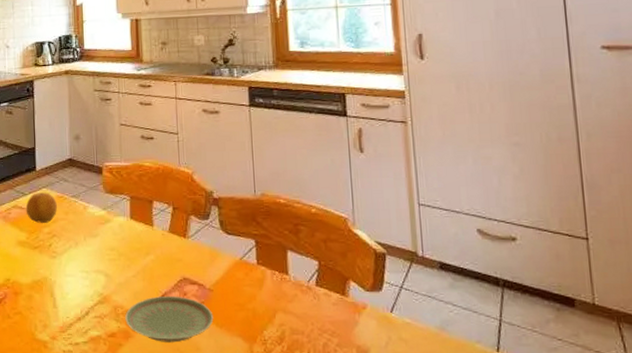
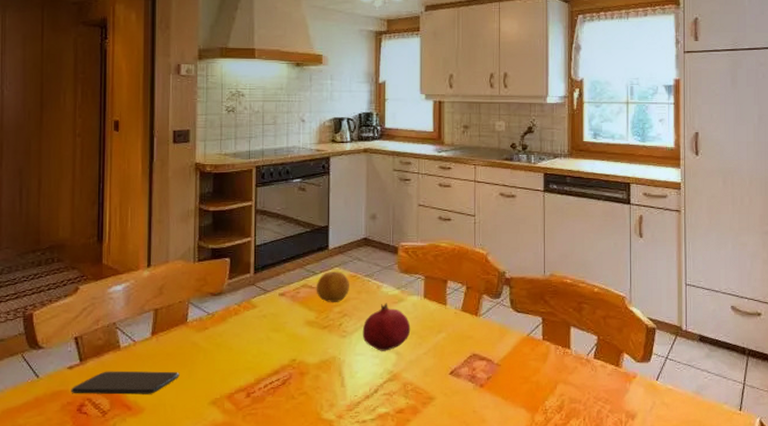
fruit: none [71,224,119,273] -> present [362,303,411,351]
plate: present [125,295,214,343] -> none [414,371,500,416]

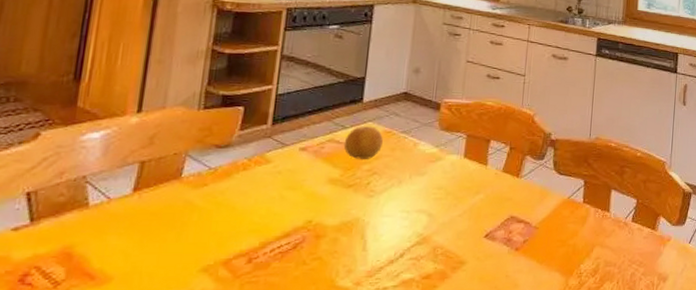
smartphone: present [71,371,180,395] -> none [12,233,165,262]
fruit: present [362,303,411,351] -> none [392,161,447,213]

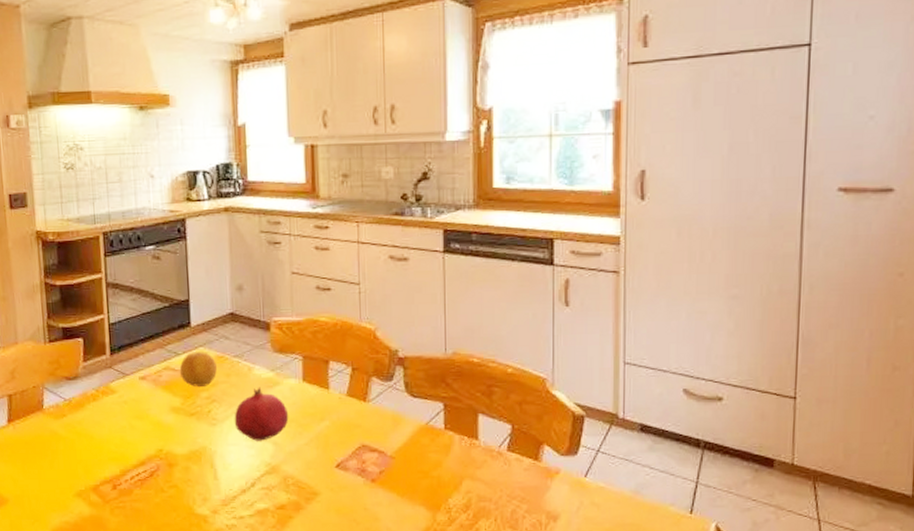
fruit: none [392,161,447,213] -> present [234,387,289,441]

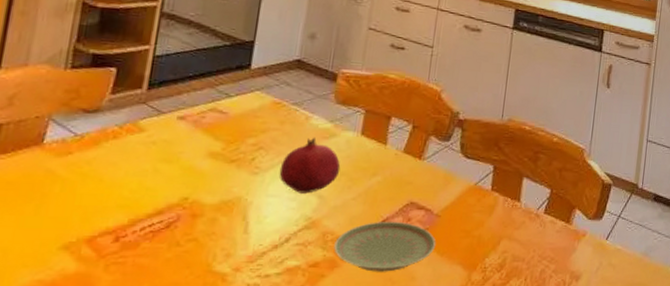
fruit: present [179,352,217,387] -> none [227,95,272,132]
plate: none [296,464,395,513] -> present [334,221,436,272]

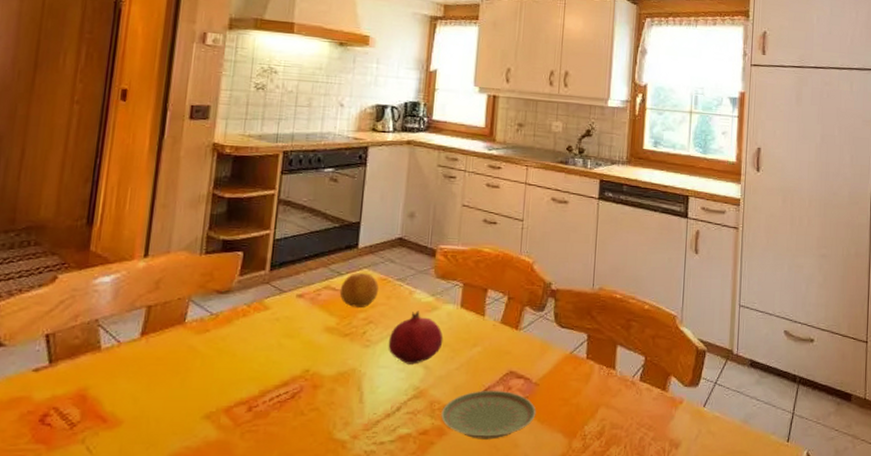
fruit: none [227,95,272,132] -> present [339,273,379,307]

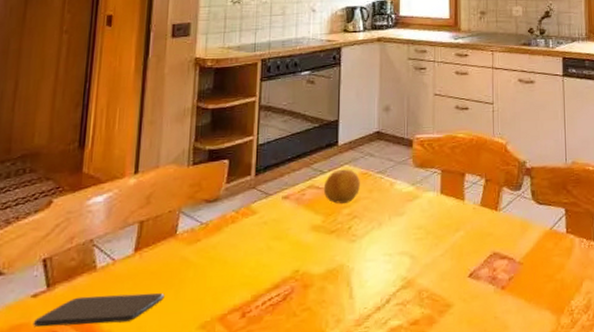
smartphone: none [33,375,170,405] -> present [33,293,165,327]
fruit: present [388,310,443,364] -> none [373,201,426,255]
plate: present [441,390,537,440] -> none [430,272,523,325]

